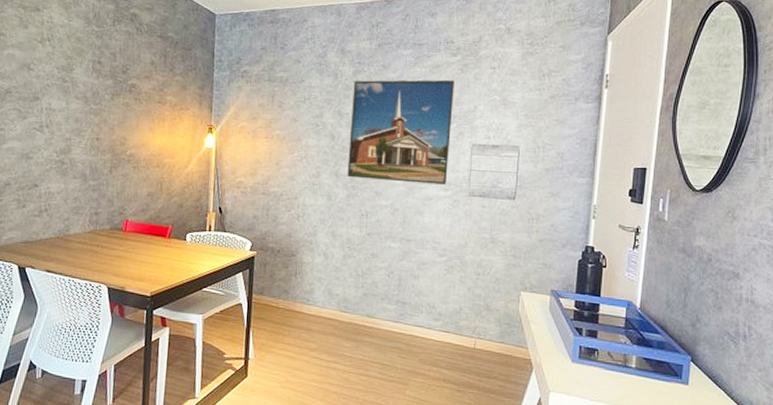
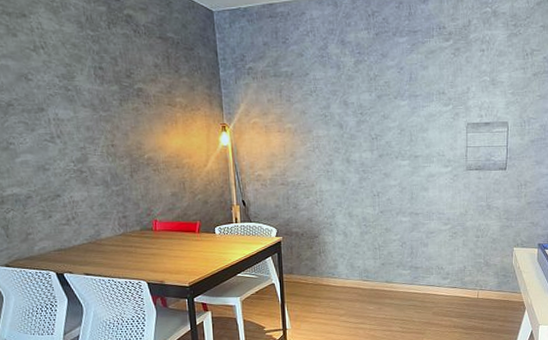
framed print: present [347,79,454,185] -> none [356,64,449,163]

